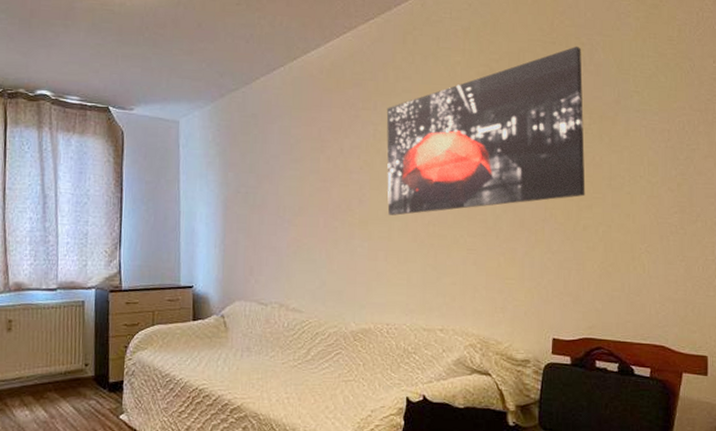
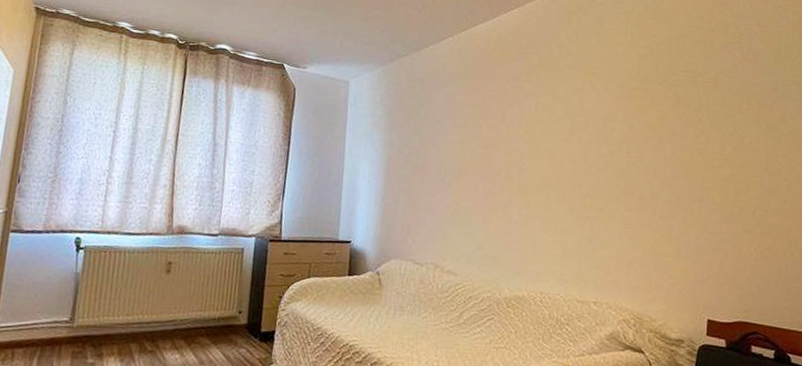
wall art: present [386,46,586,216] -> none [546,34,743,186]

